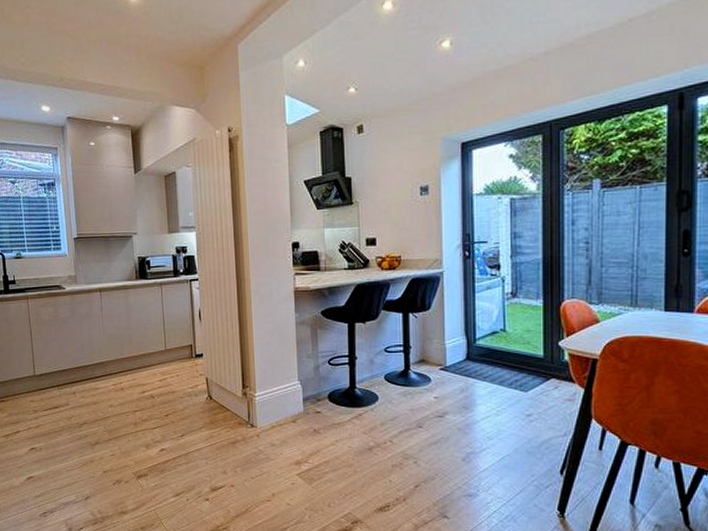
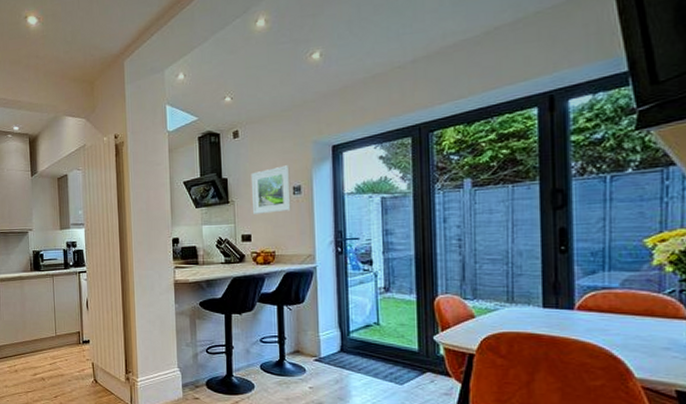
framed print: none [376,163,418,216] -> present [251,165,291,214]

